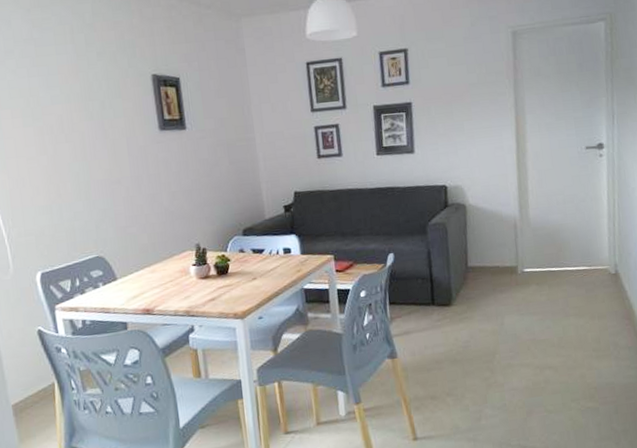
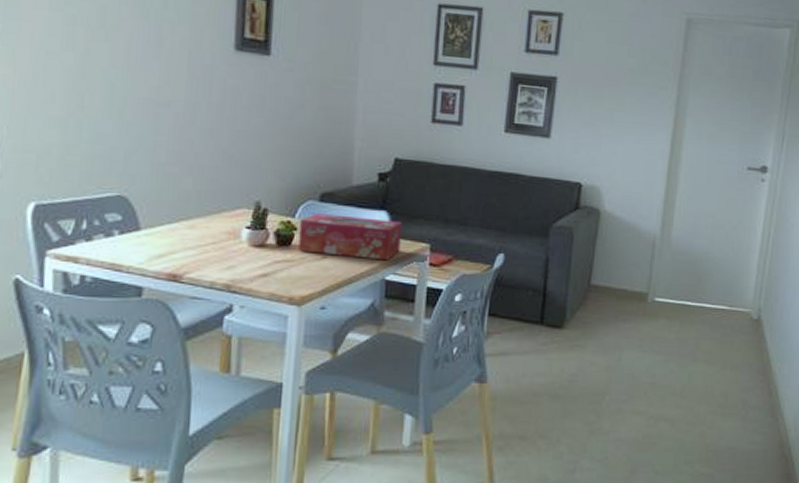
tissue box: none [231,241,311,277] -> present [298,213,402,261]

